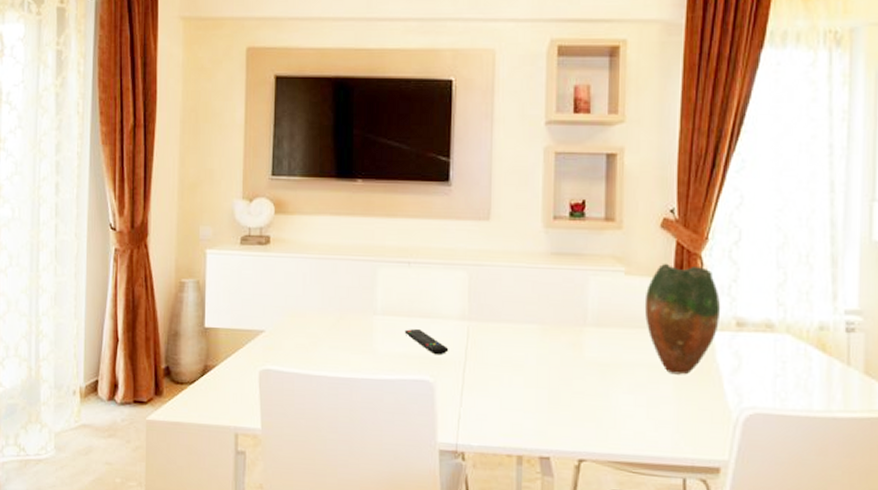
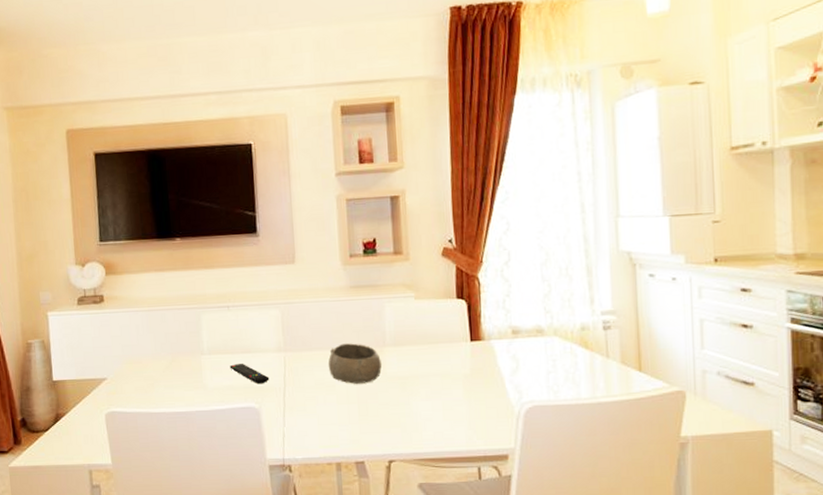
bowl: none [517,318,579,367] -> present [328,343,382,384]
vase: present [644,263,721,375] -> none [433,286,499,380]

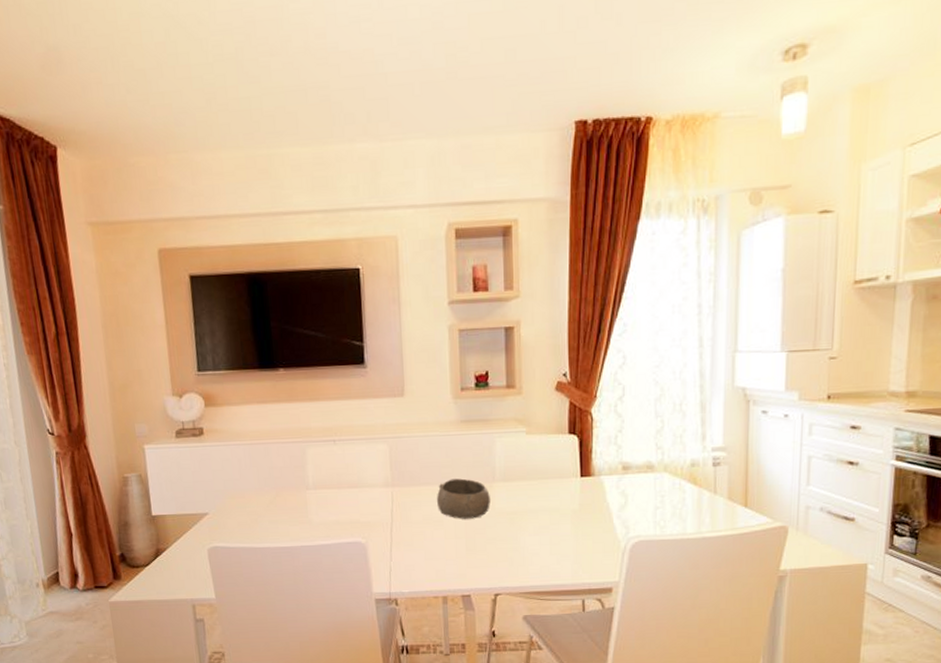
remote control: present [229,364,270,384] -> none [335,499,377,520]

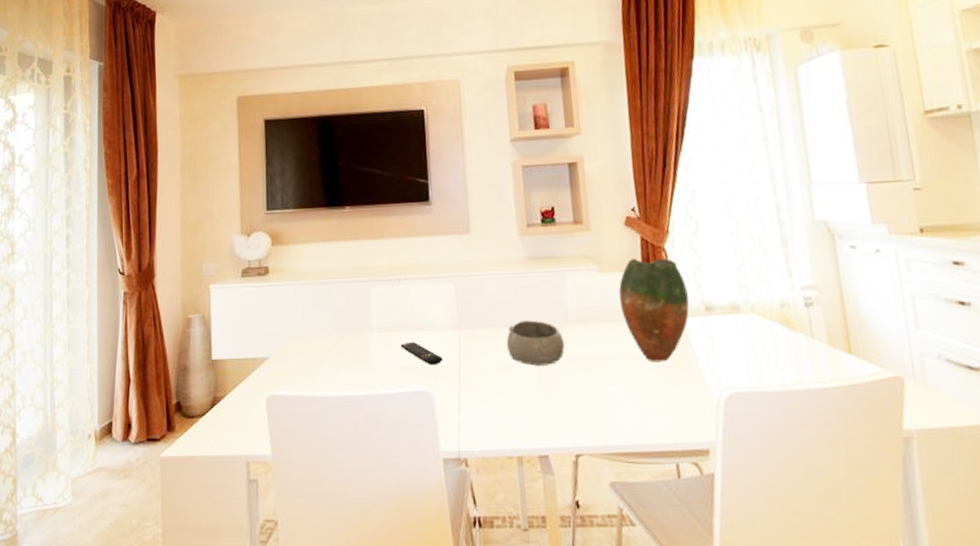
remote control: none [335,499,377,520] -> present [400,342,443,366]
vase: none [544,421,609,516] -> present [618,258,690,363]

